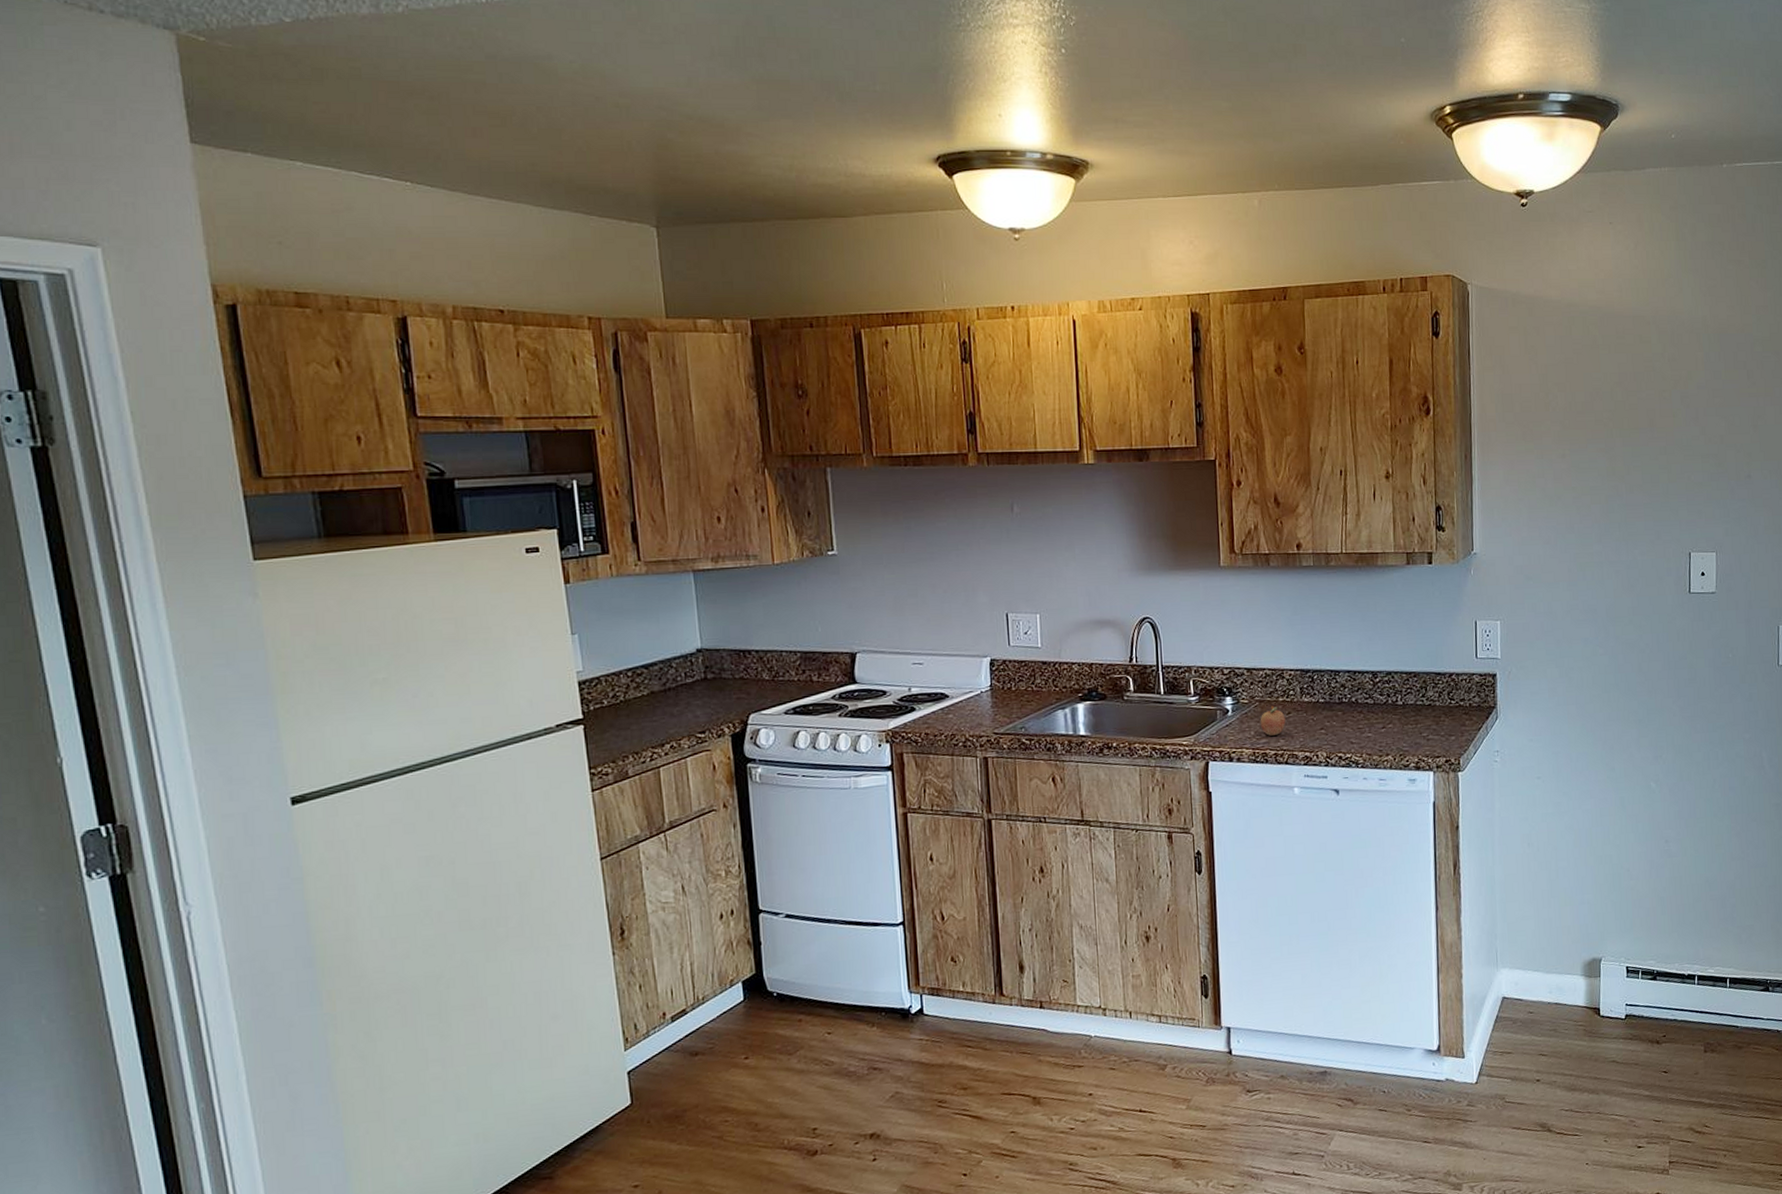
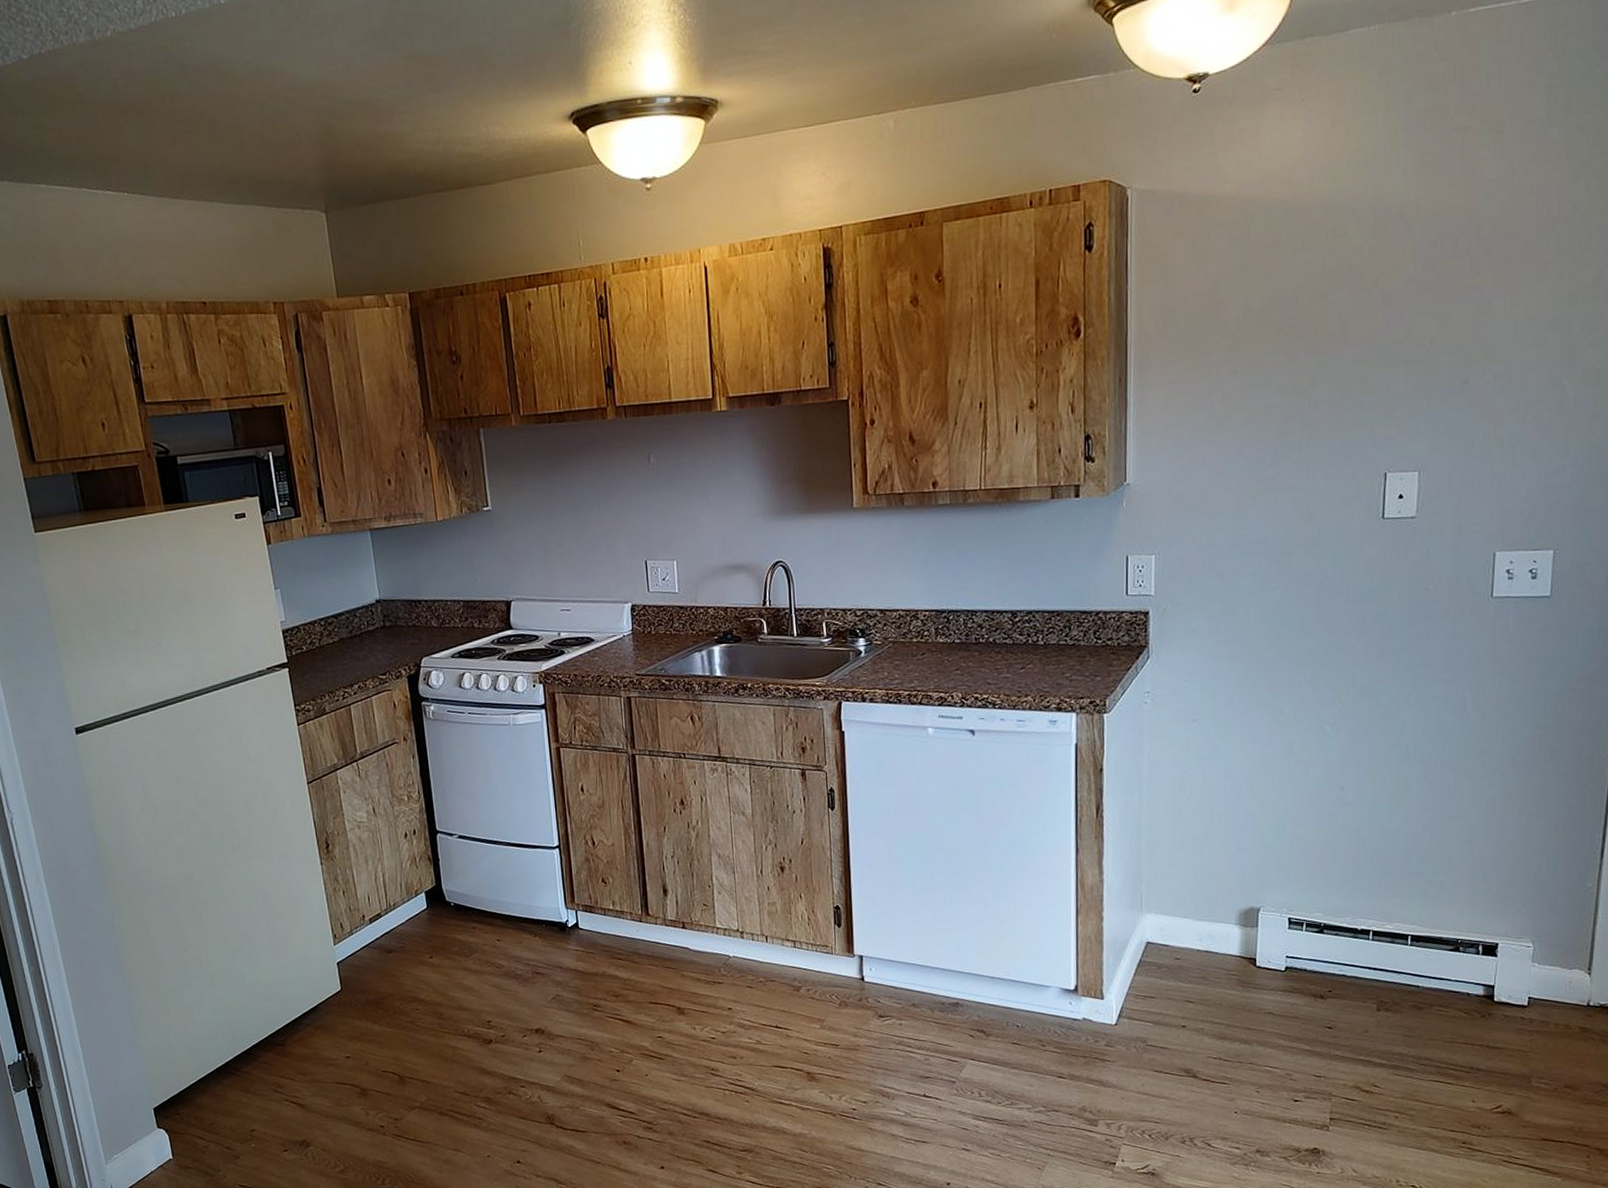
fruit: present [1260,706,1286,736] -> none [893,646,920,677]

